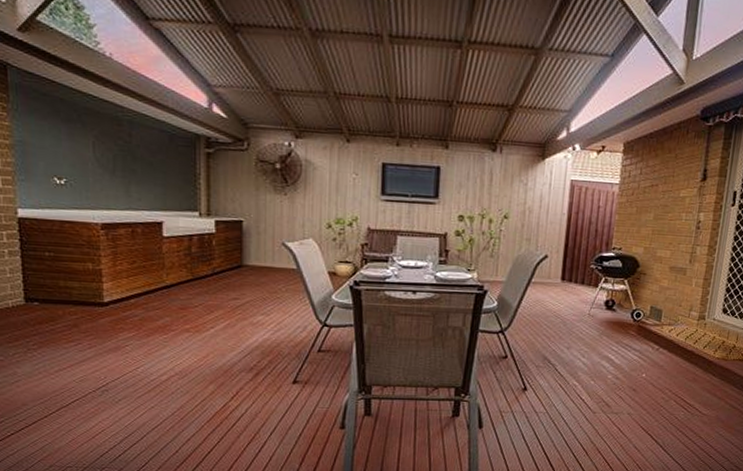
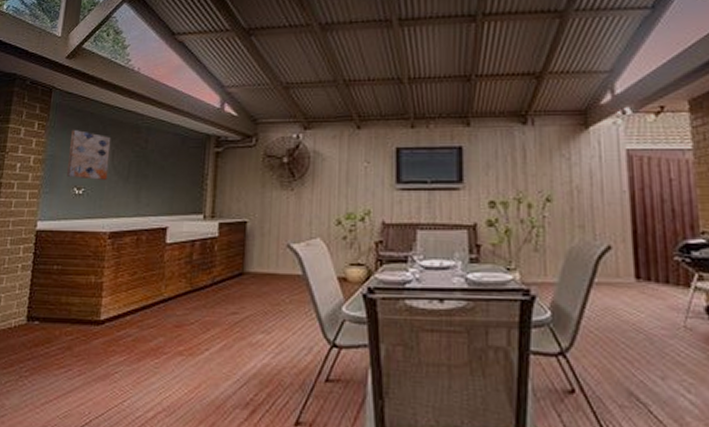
wall art: none [39,116,91,172] -> present [67,130,112,180]

